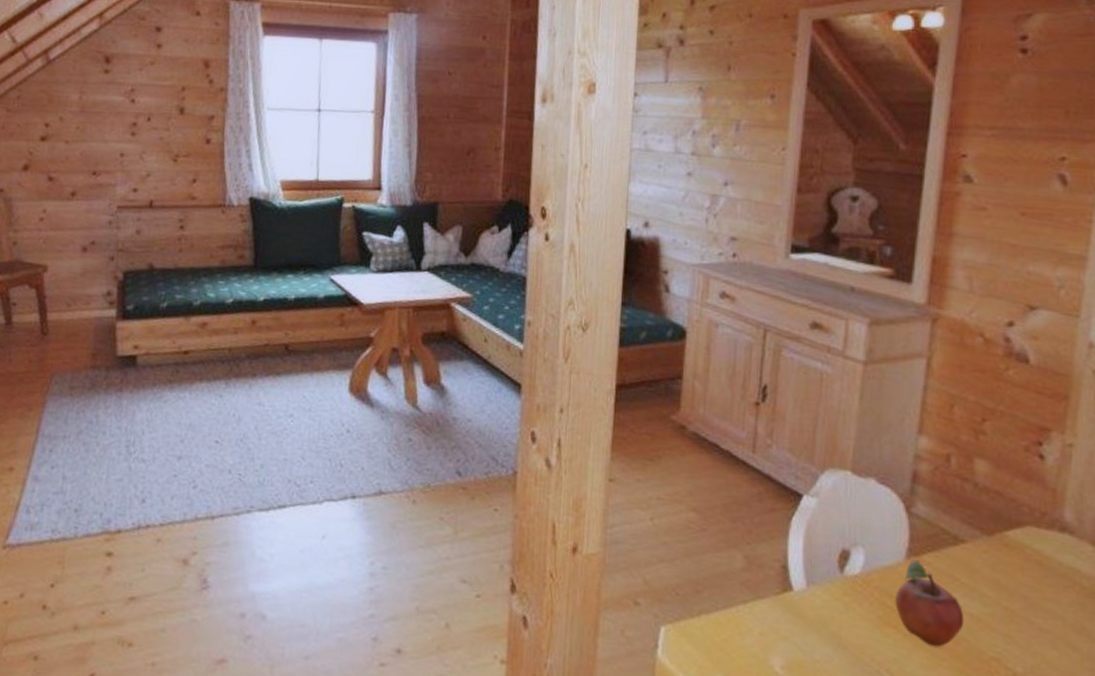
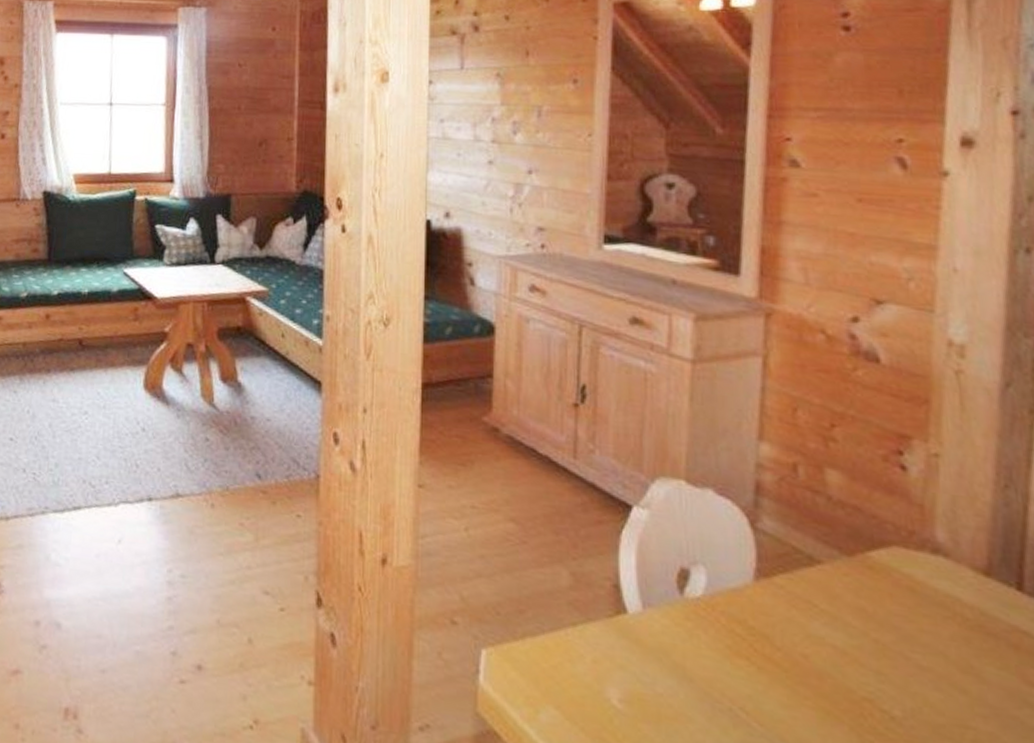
fruit: present [895,560,965,647] -> none [745,582,828,684]

